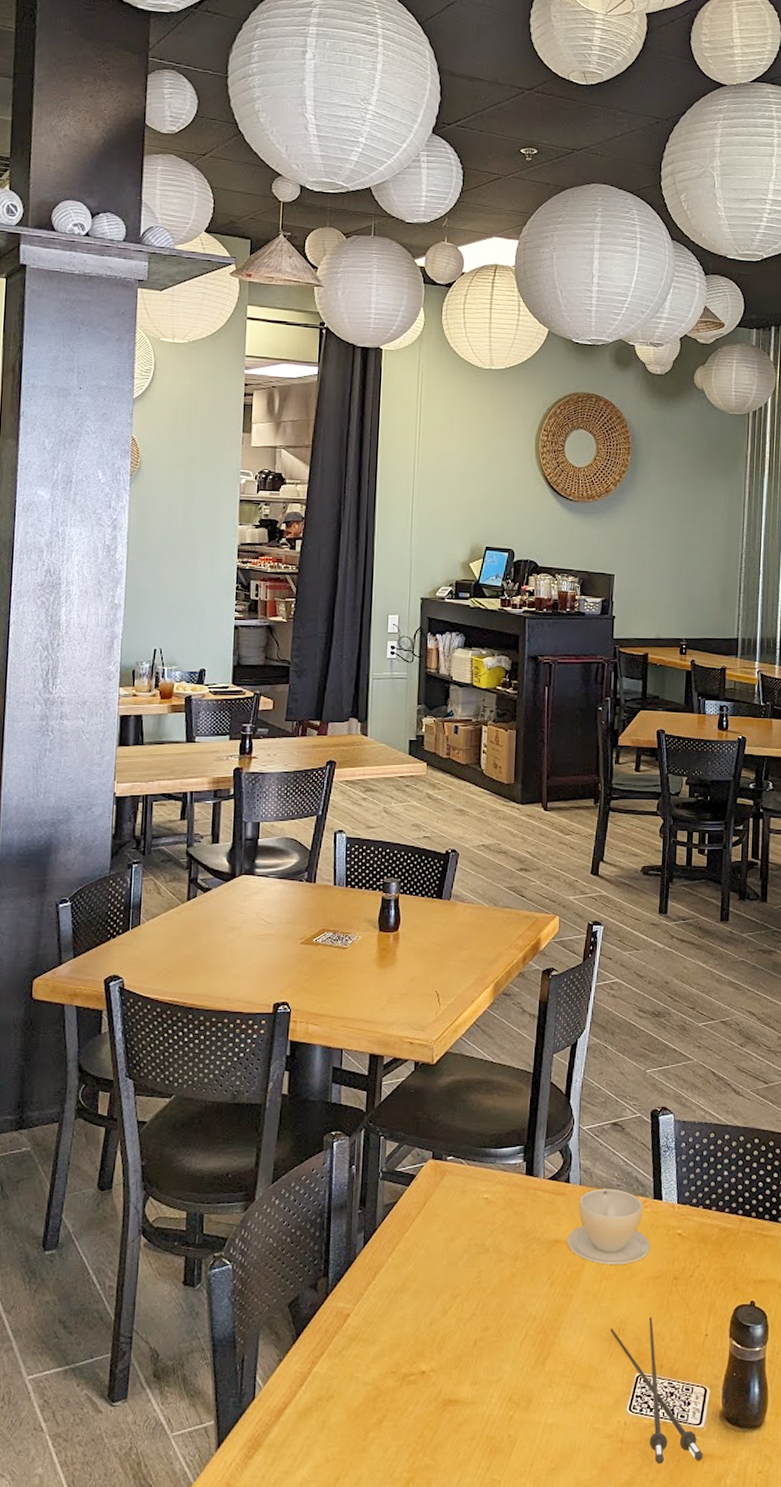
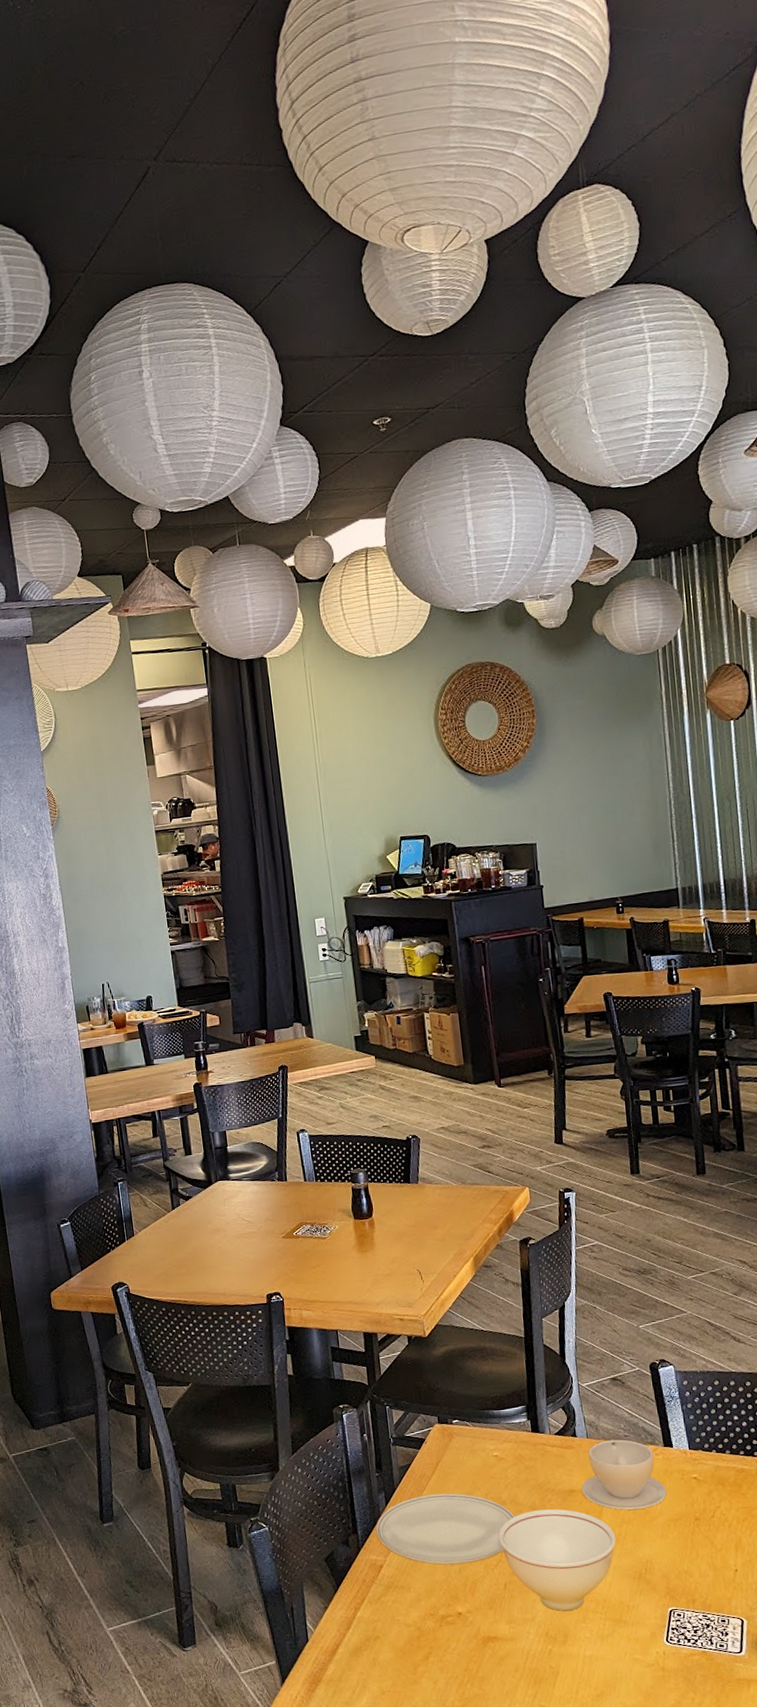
plate: none [348,1236,497,1317] -> present [375,1493,516,1565]
bowl: none [475,1259,594,1373] -> present [497,1508,617,1611]
chopsticks: present [610,1316,703,1465] -> none [637,1555,748,1690]

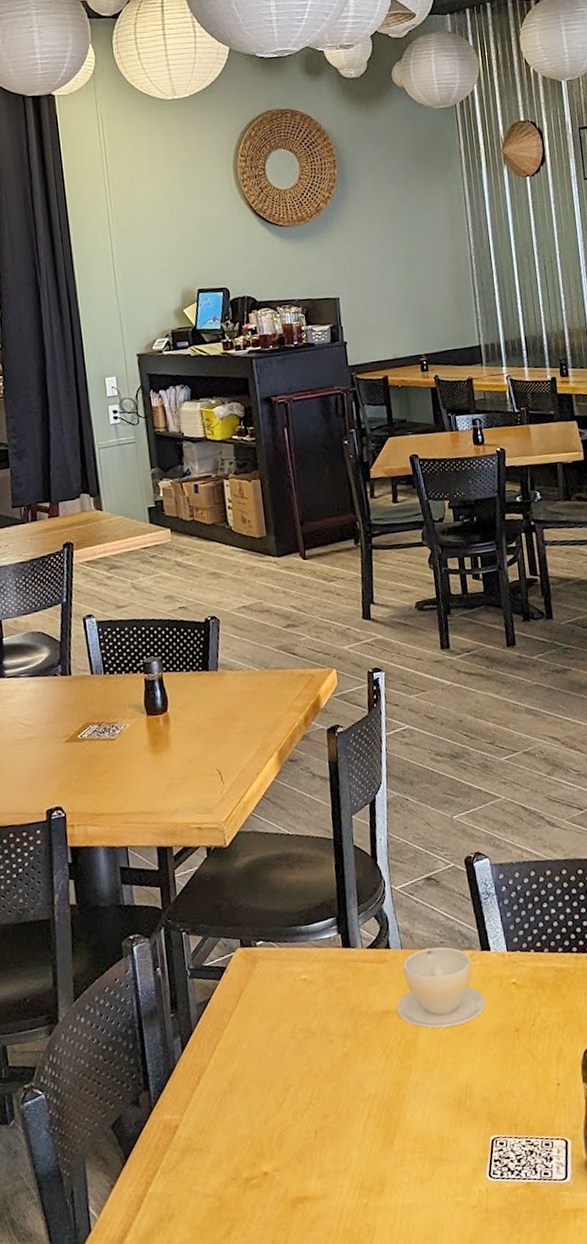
plate: present [375,1493,516,1565] -> none [170,1028,326,1118]
bowl: present [497,1508,617,1611] -> none [307,1034,435,1156]

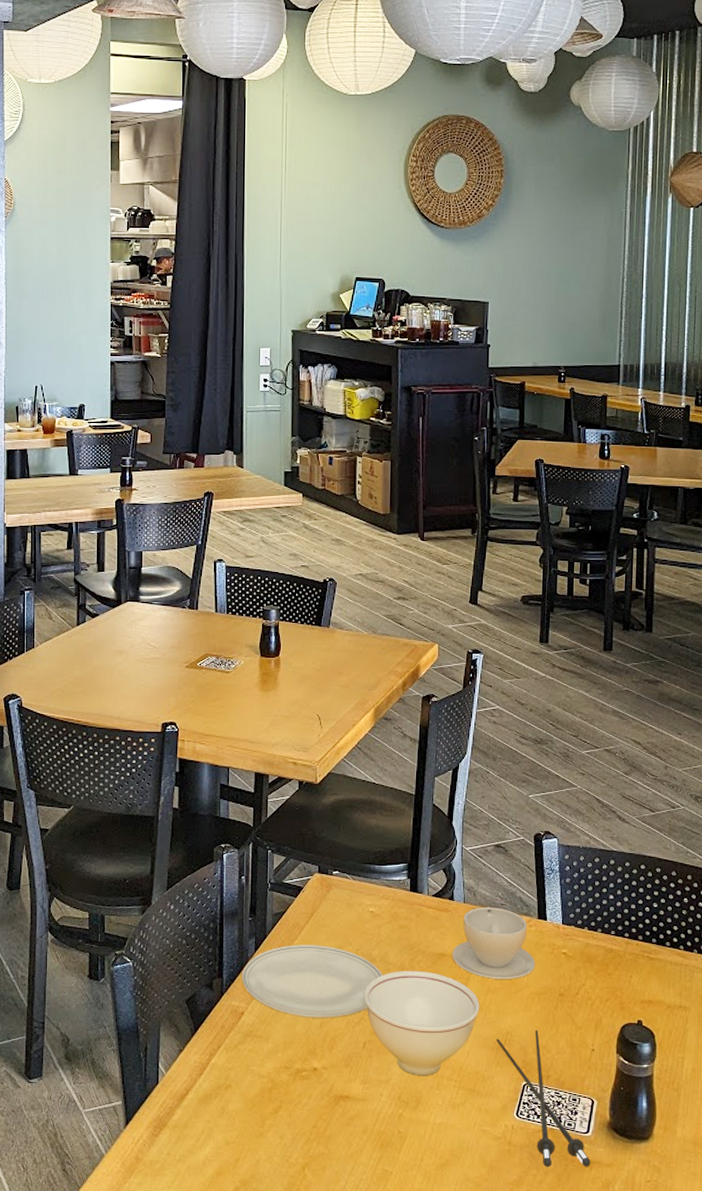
plate: none [170,1028,326,1118] -> present [241,944,383,1019]
bowl: none [307,1034,435,1156] -> present [363,970,480,1075]
chopsticks: none [456,1074,575,1228] -> present [496,1029,591,1168]

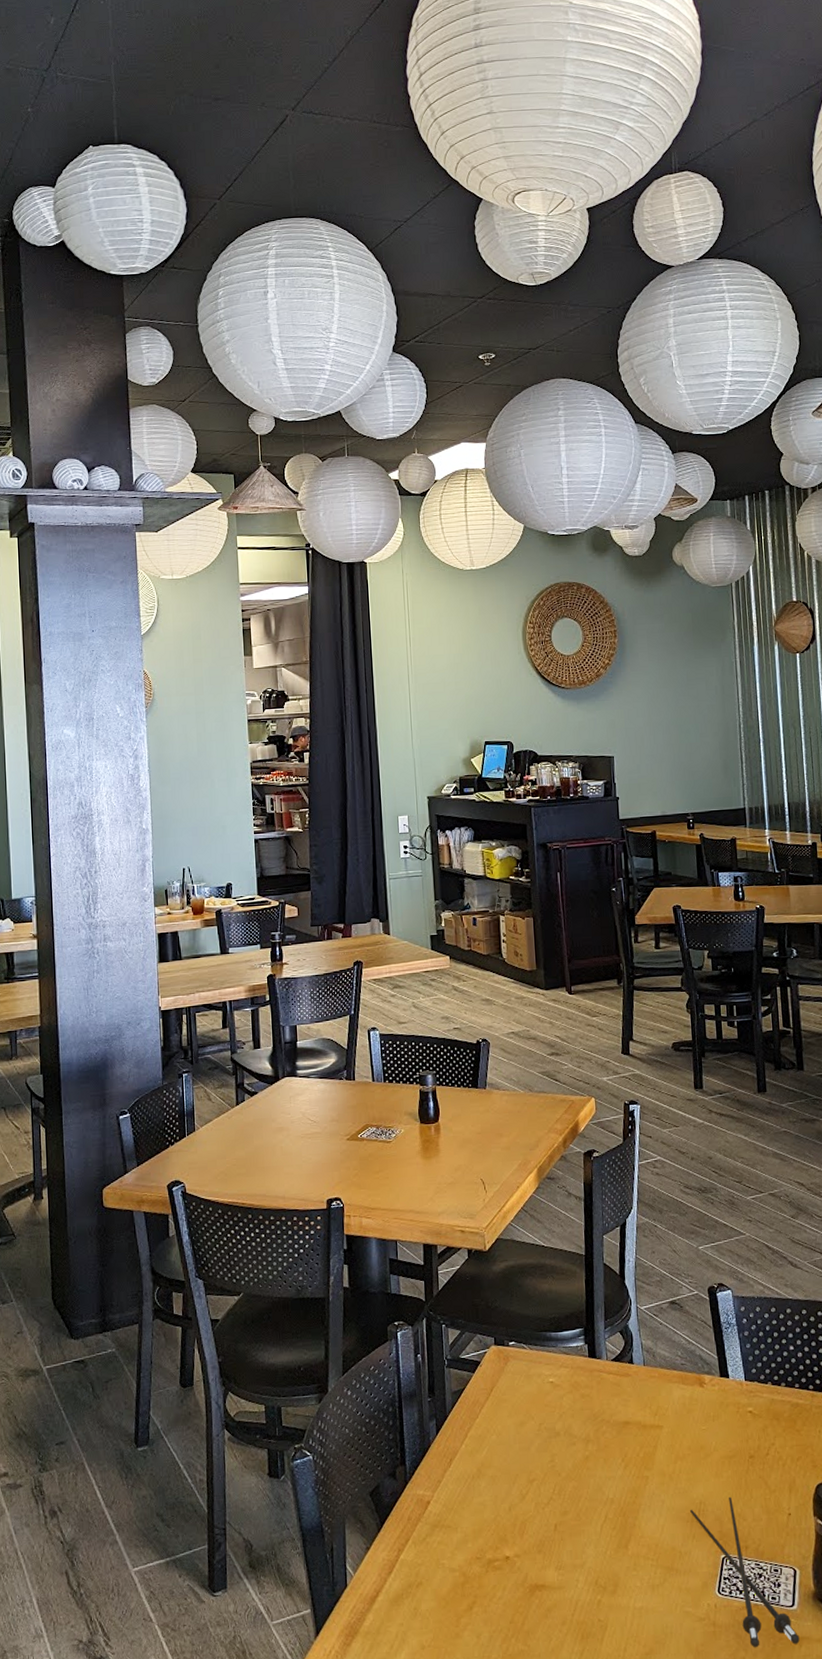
plate: present [241,944,383,1019] -> none [424,1422,569,1503]
bowl: present [363,970,480,1075] -> none [550,1441,670,1556]
teacup: present [452,906,535,979] -> none [636,1367,722,1445]

